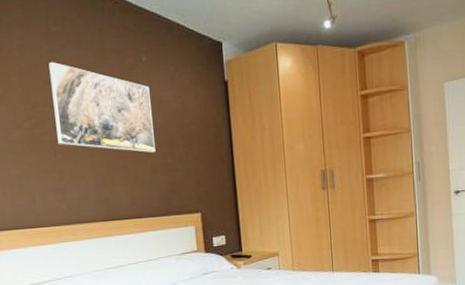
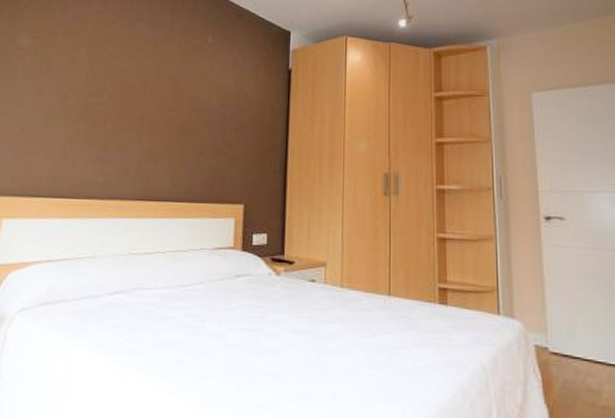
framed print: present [48,61,156,153] -> none [110,35,211,134]

